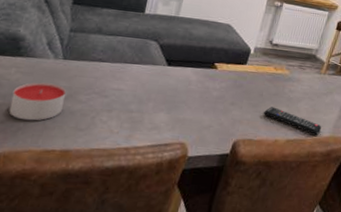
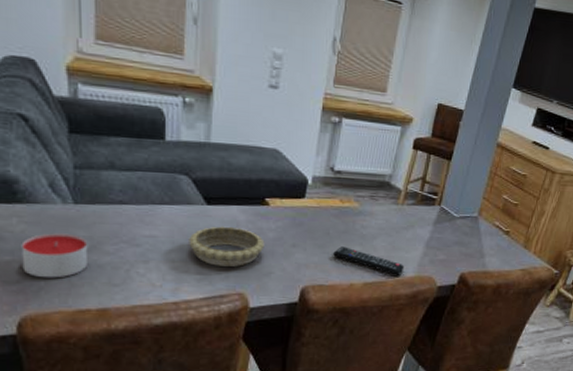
decorative bowl: none [147,84,209,119] -> present [189,226,265,267]

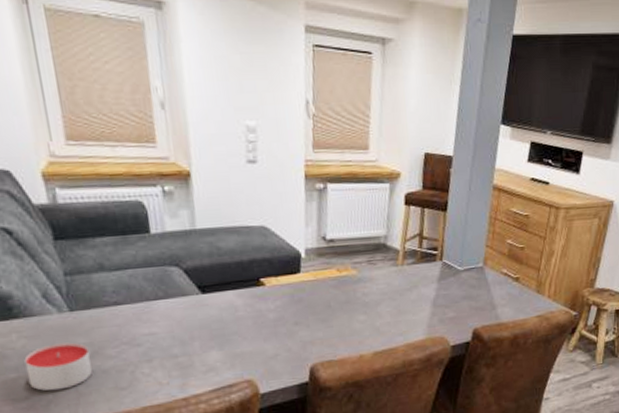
decorative bowl: present [189,226,265,267] -> none [188,312,267,356]
remote control: present [333,246,405,275] -> none [338,317,414,340]

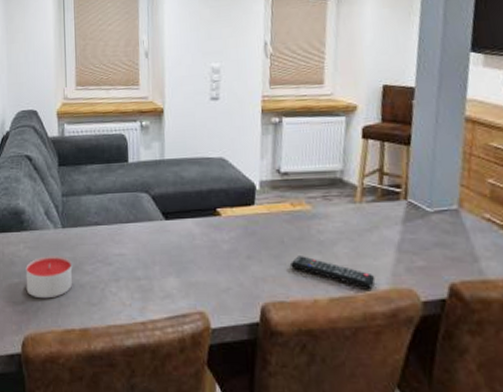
remote control: none [338,317,414,340] -> present [291,256,376,288]

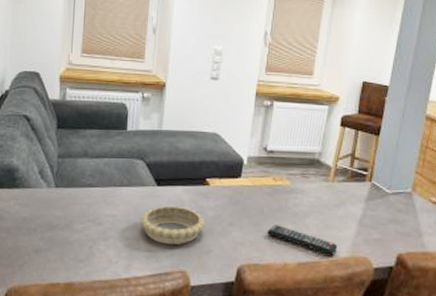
candle: present [26,256,73,299] -> none [13,213,63,254]
decorative bowl: none [151,240,220,283] -> present [141,205,205,244]

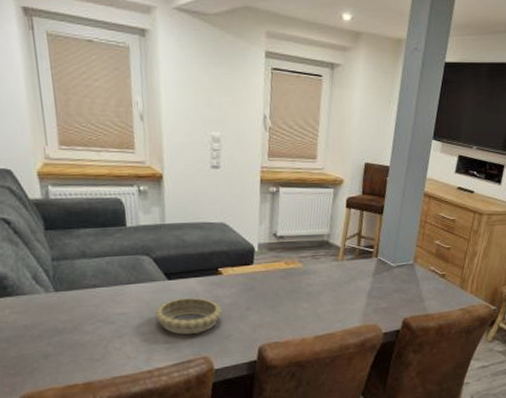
remote control: present [267,225,338,255] -> none [284,305,351,327]

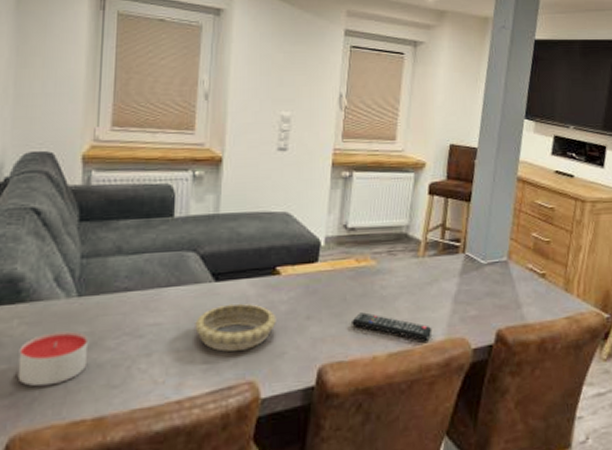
candle: none [14,318,71,360] -> present [17,331,89,387]
remote control: none [284,305,351,327] -> present [352,312,432,341]

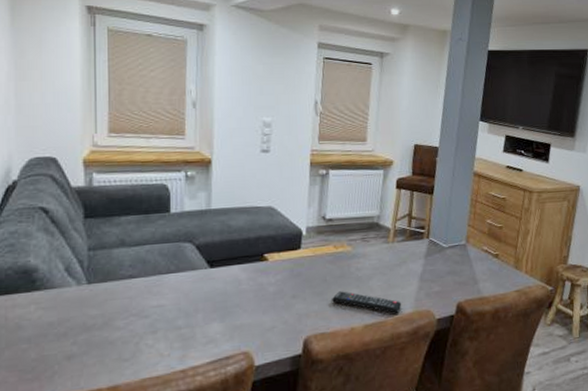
candle: present [17,331,89,387] -> none [38,313,100,362]
decorative bowl: present [195,303,276,352] -> none [194,286,266,328]

